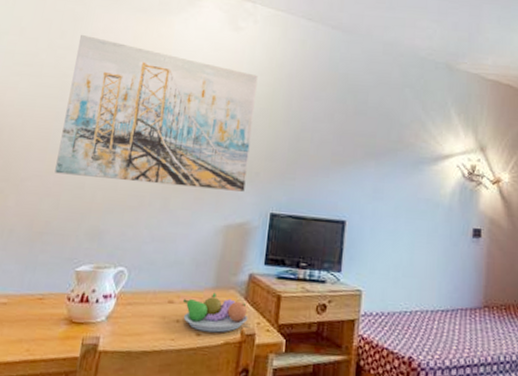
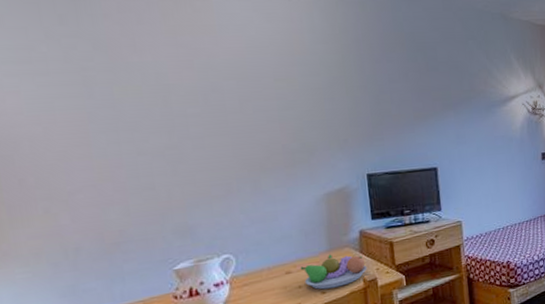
wall art: present [54,34,258,192] -> none [88,17,336,180]

